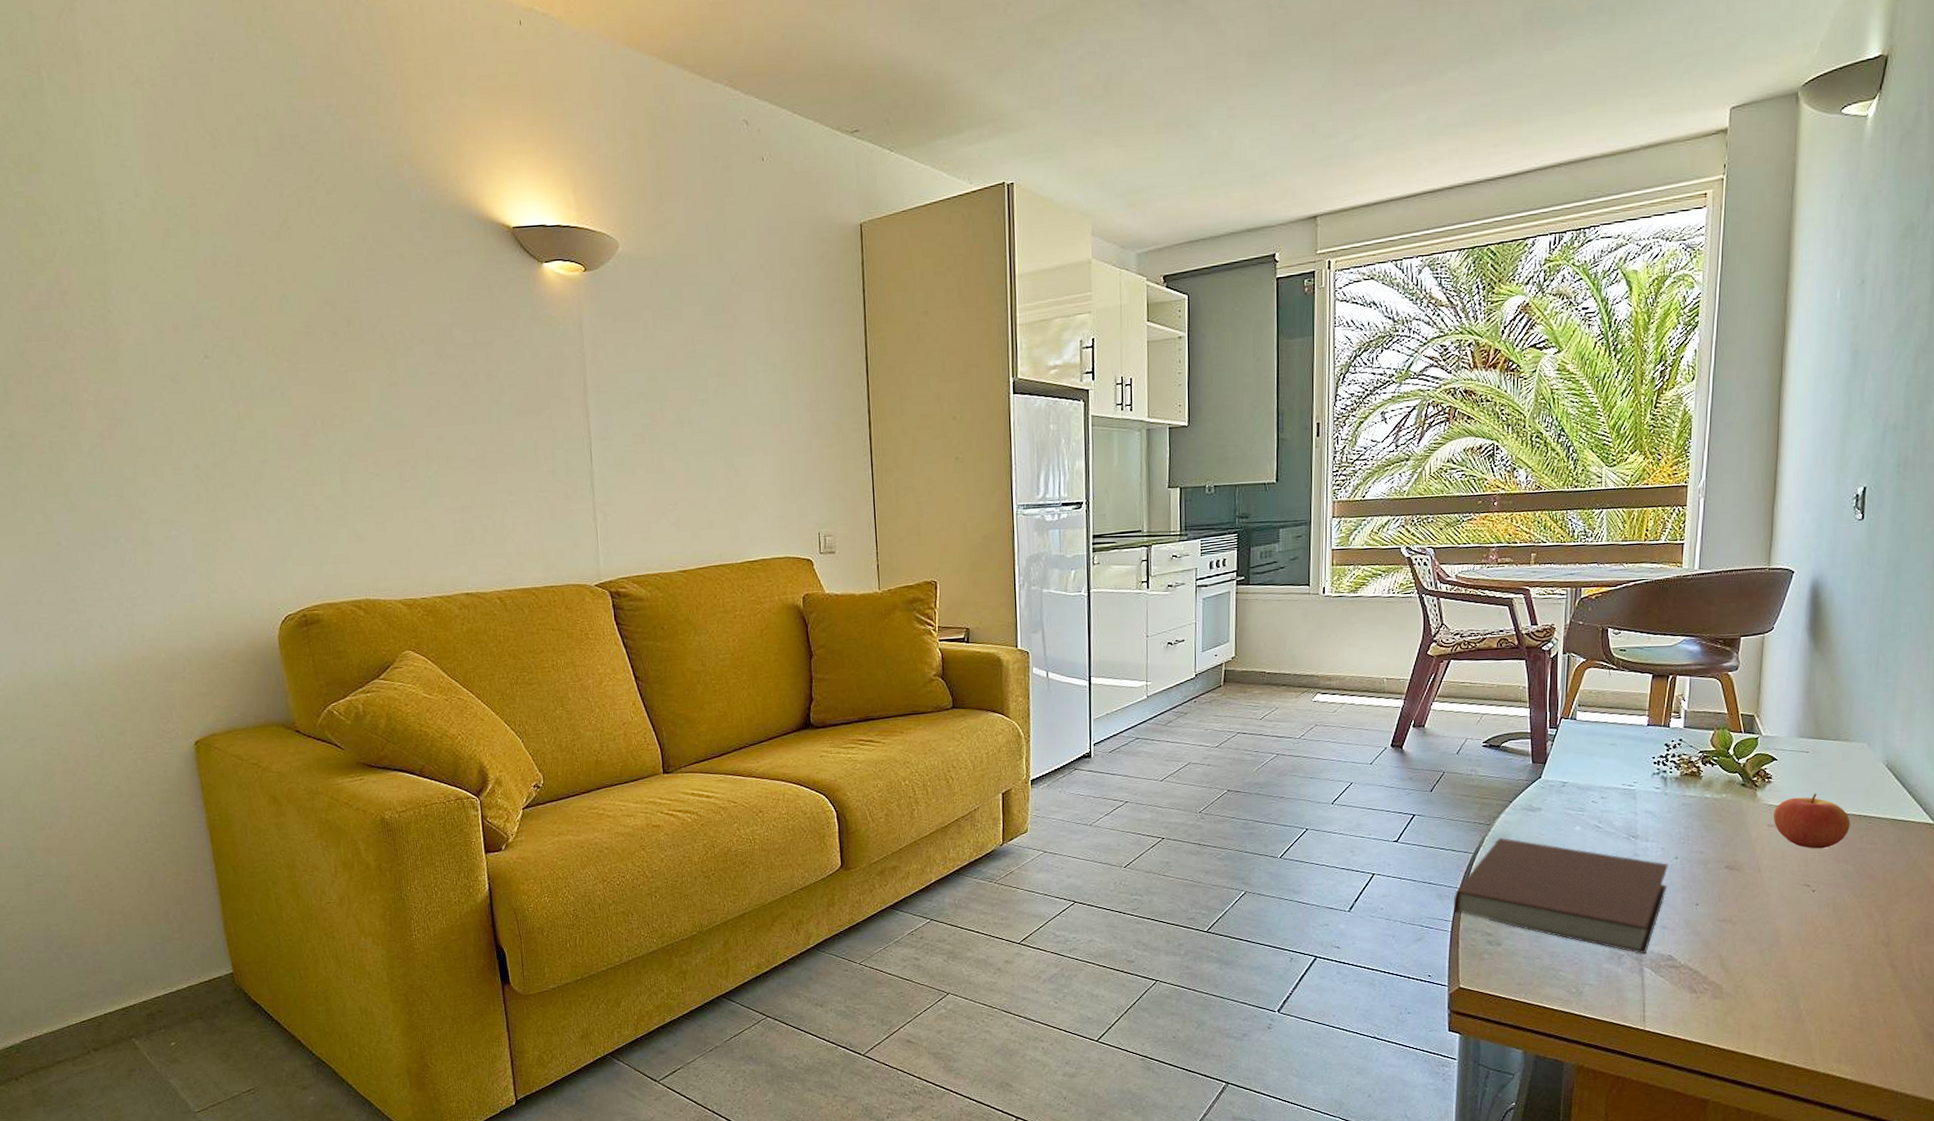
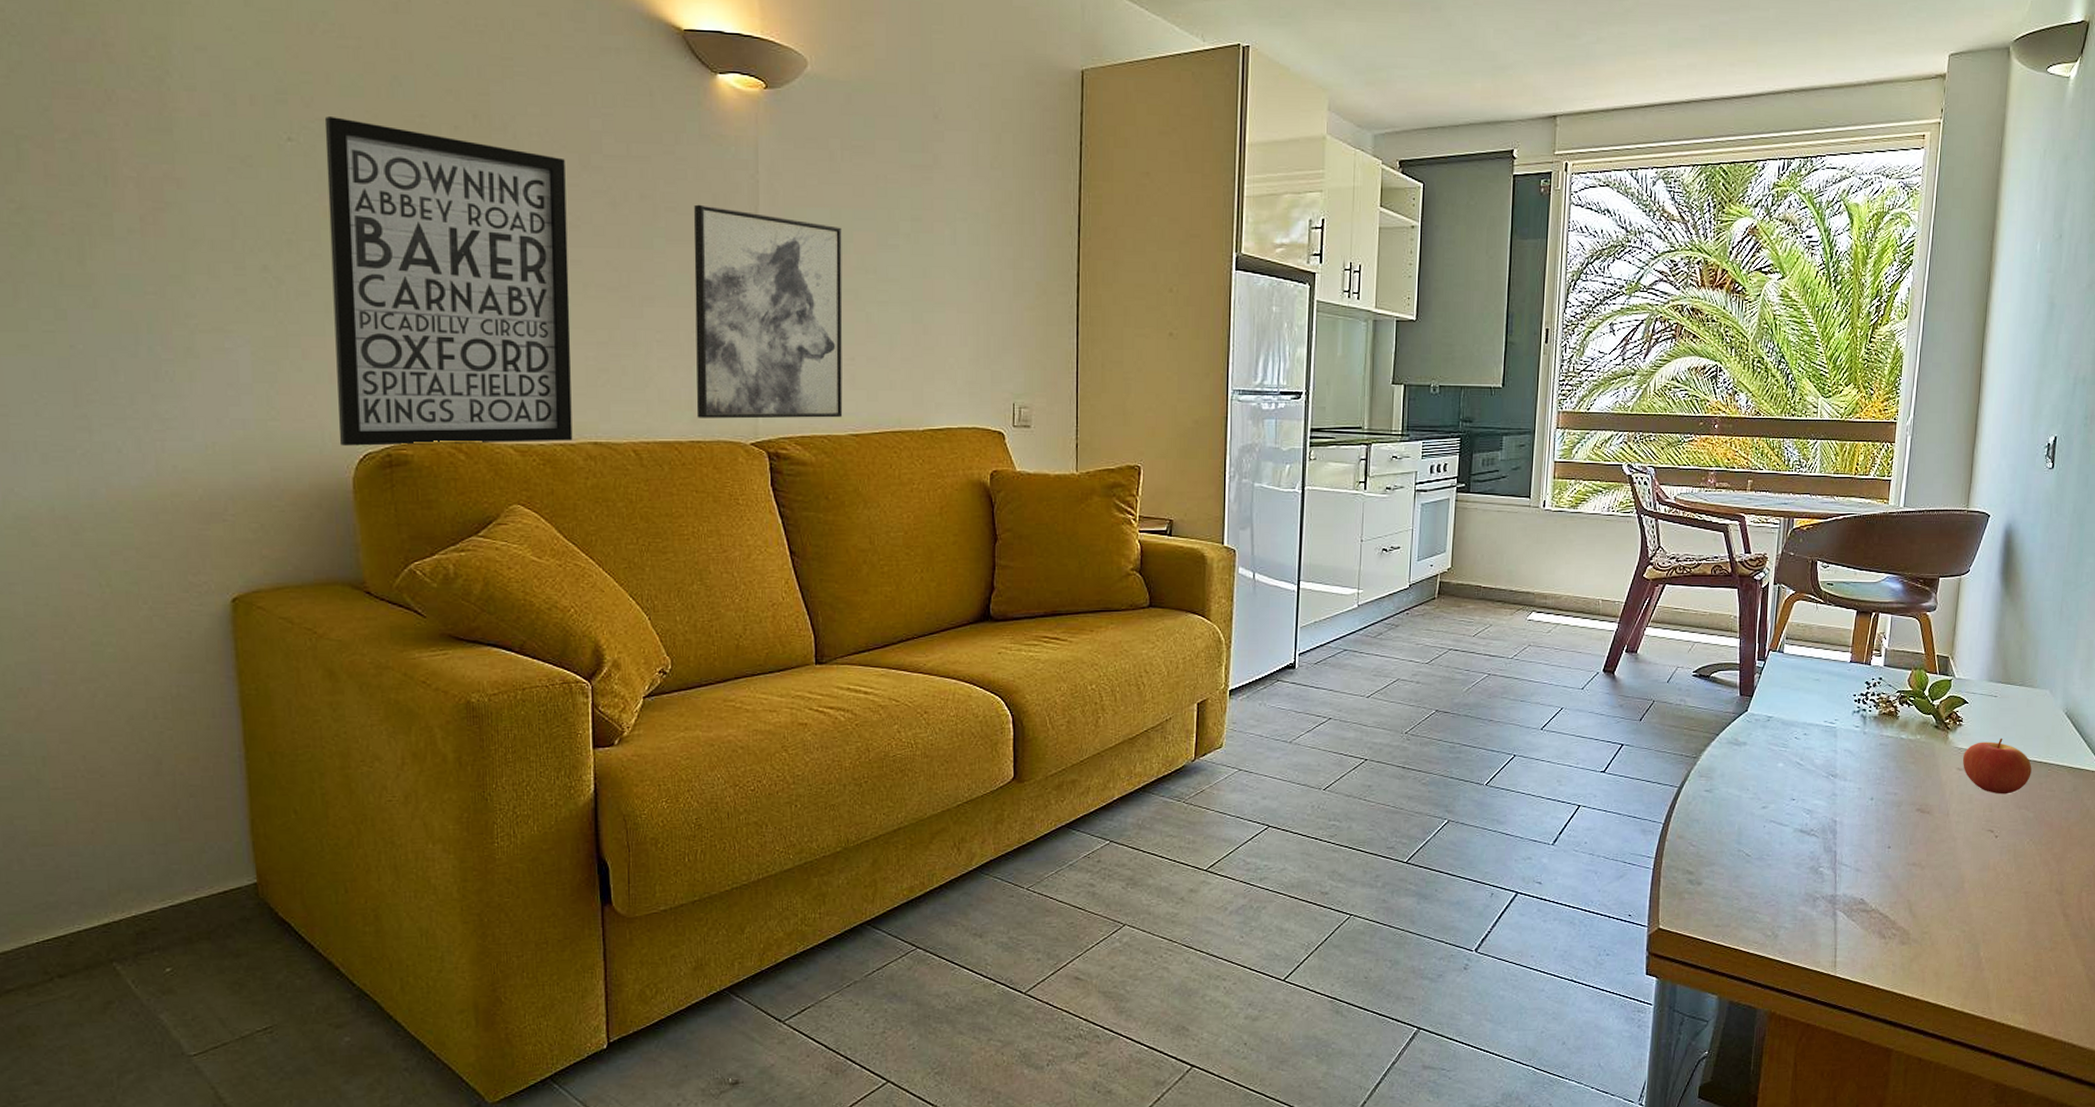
wall art: none [231,334,449,610] -> present [324,116,573,446]
wall art: none [533,379,671,566] -> present [694,204,843,419]
notebook: present [1453,838,1668,955] -> none [1656,772,1864,898]

